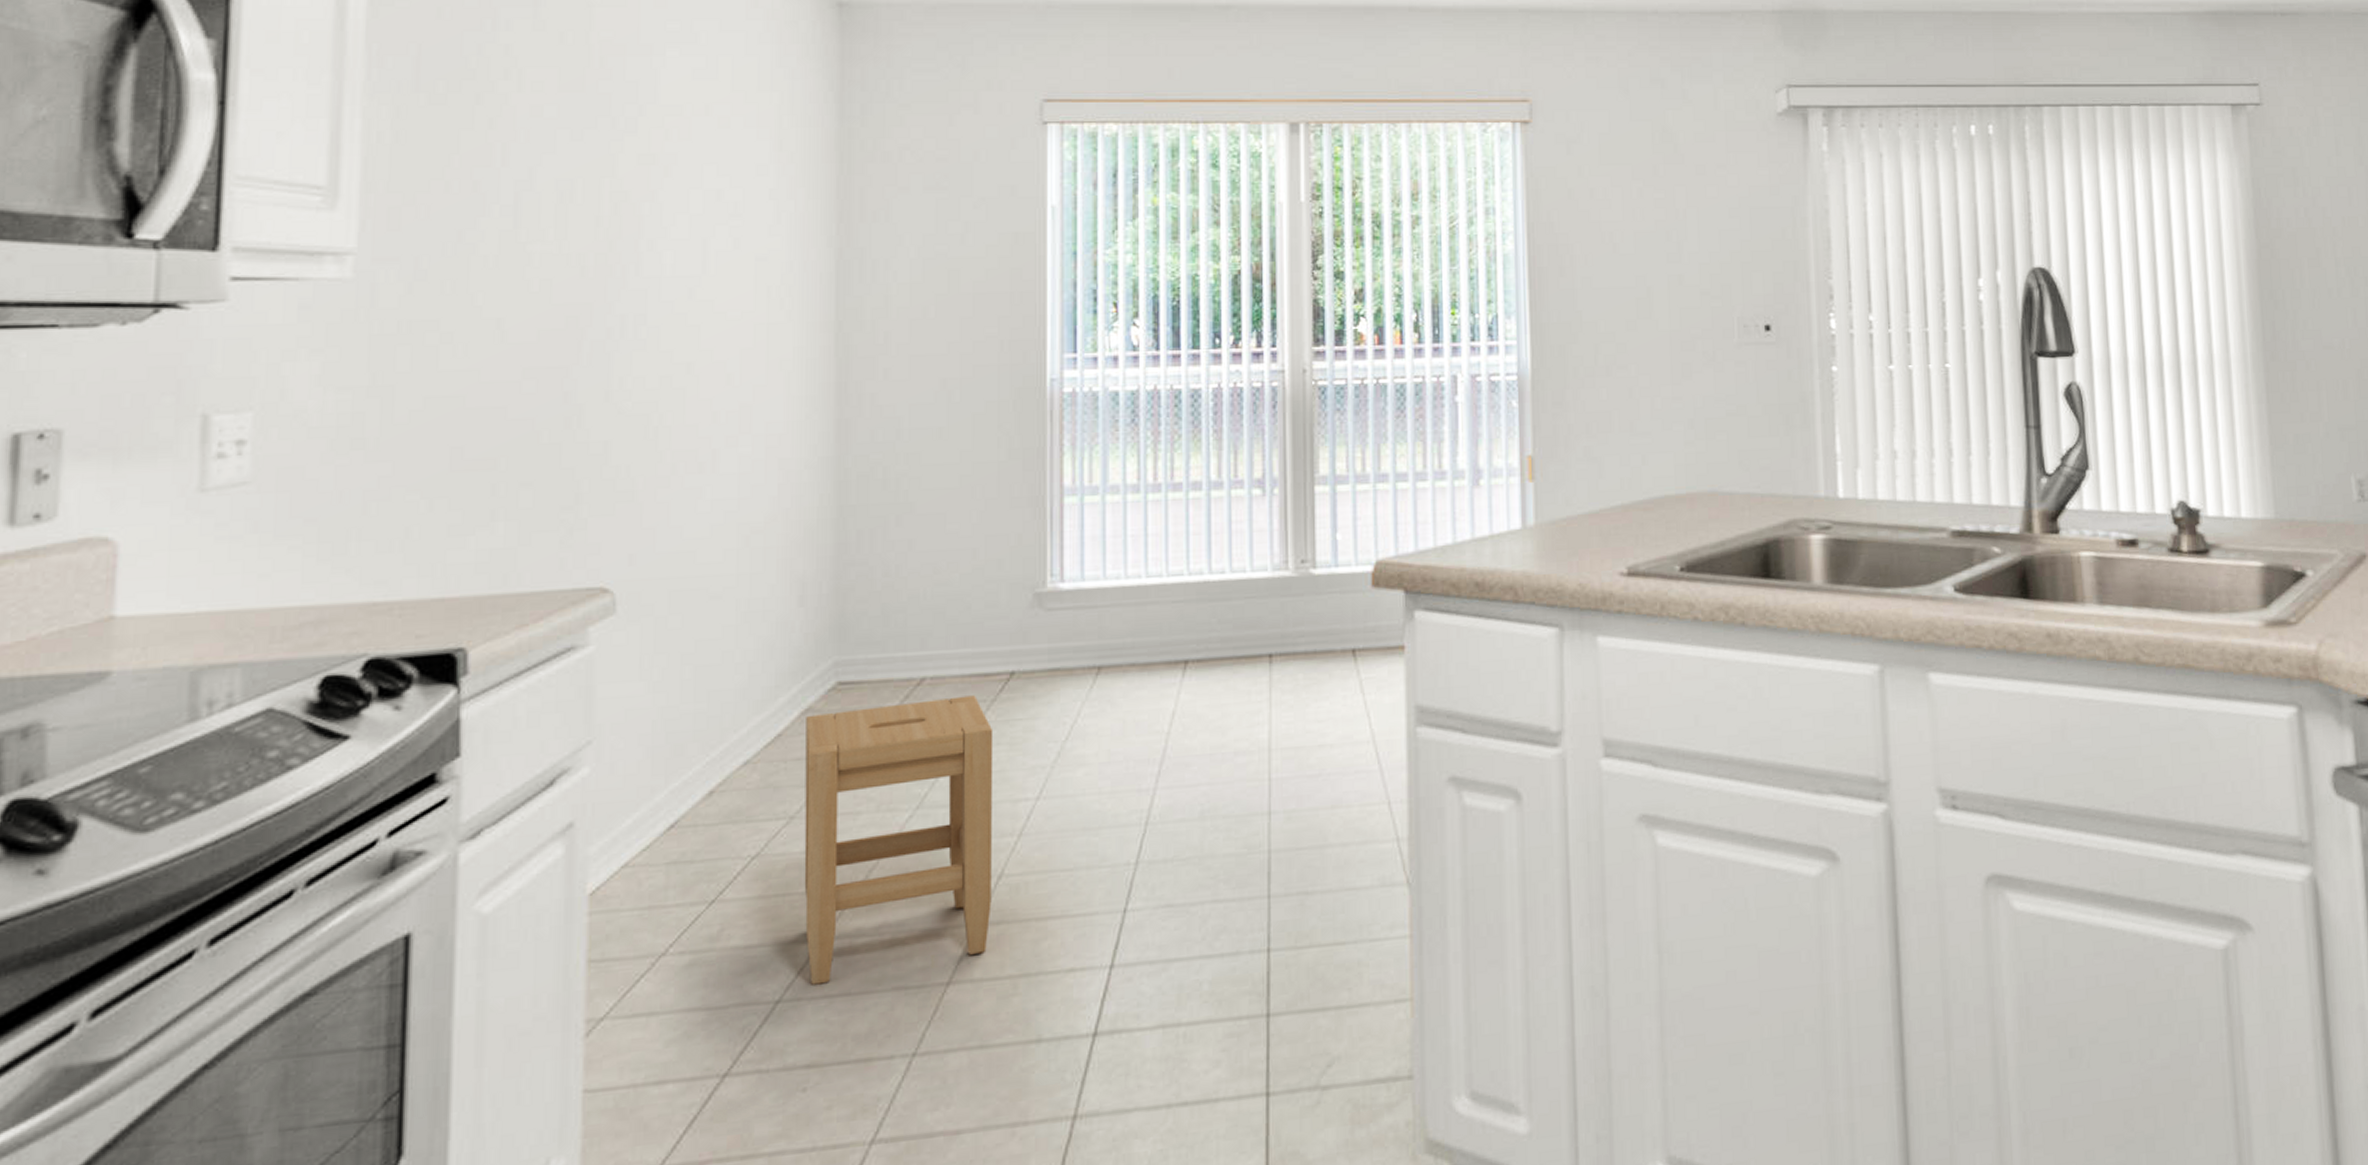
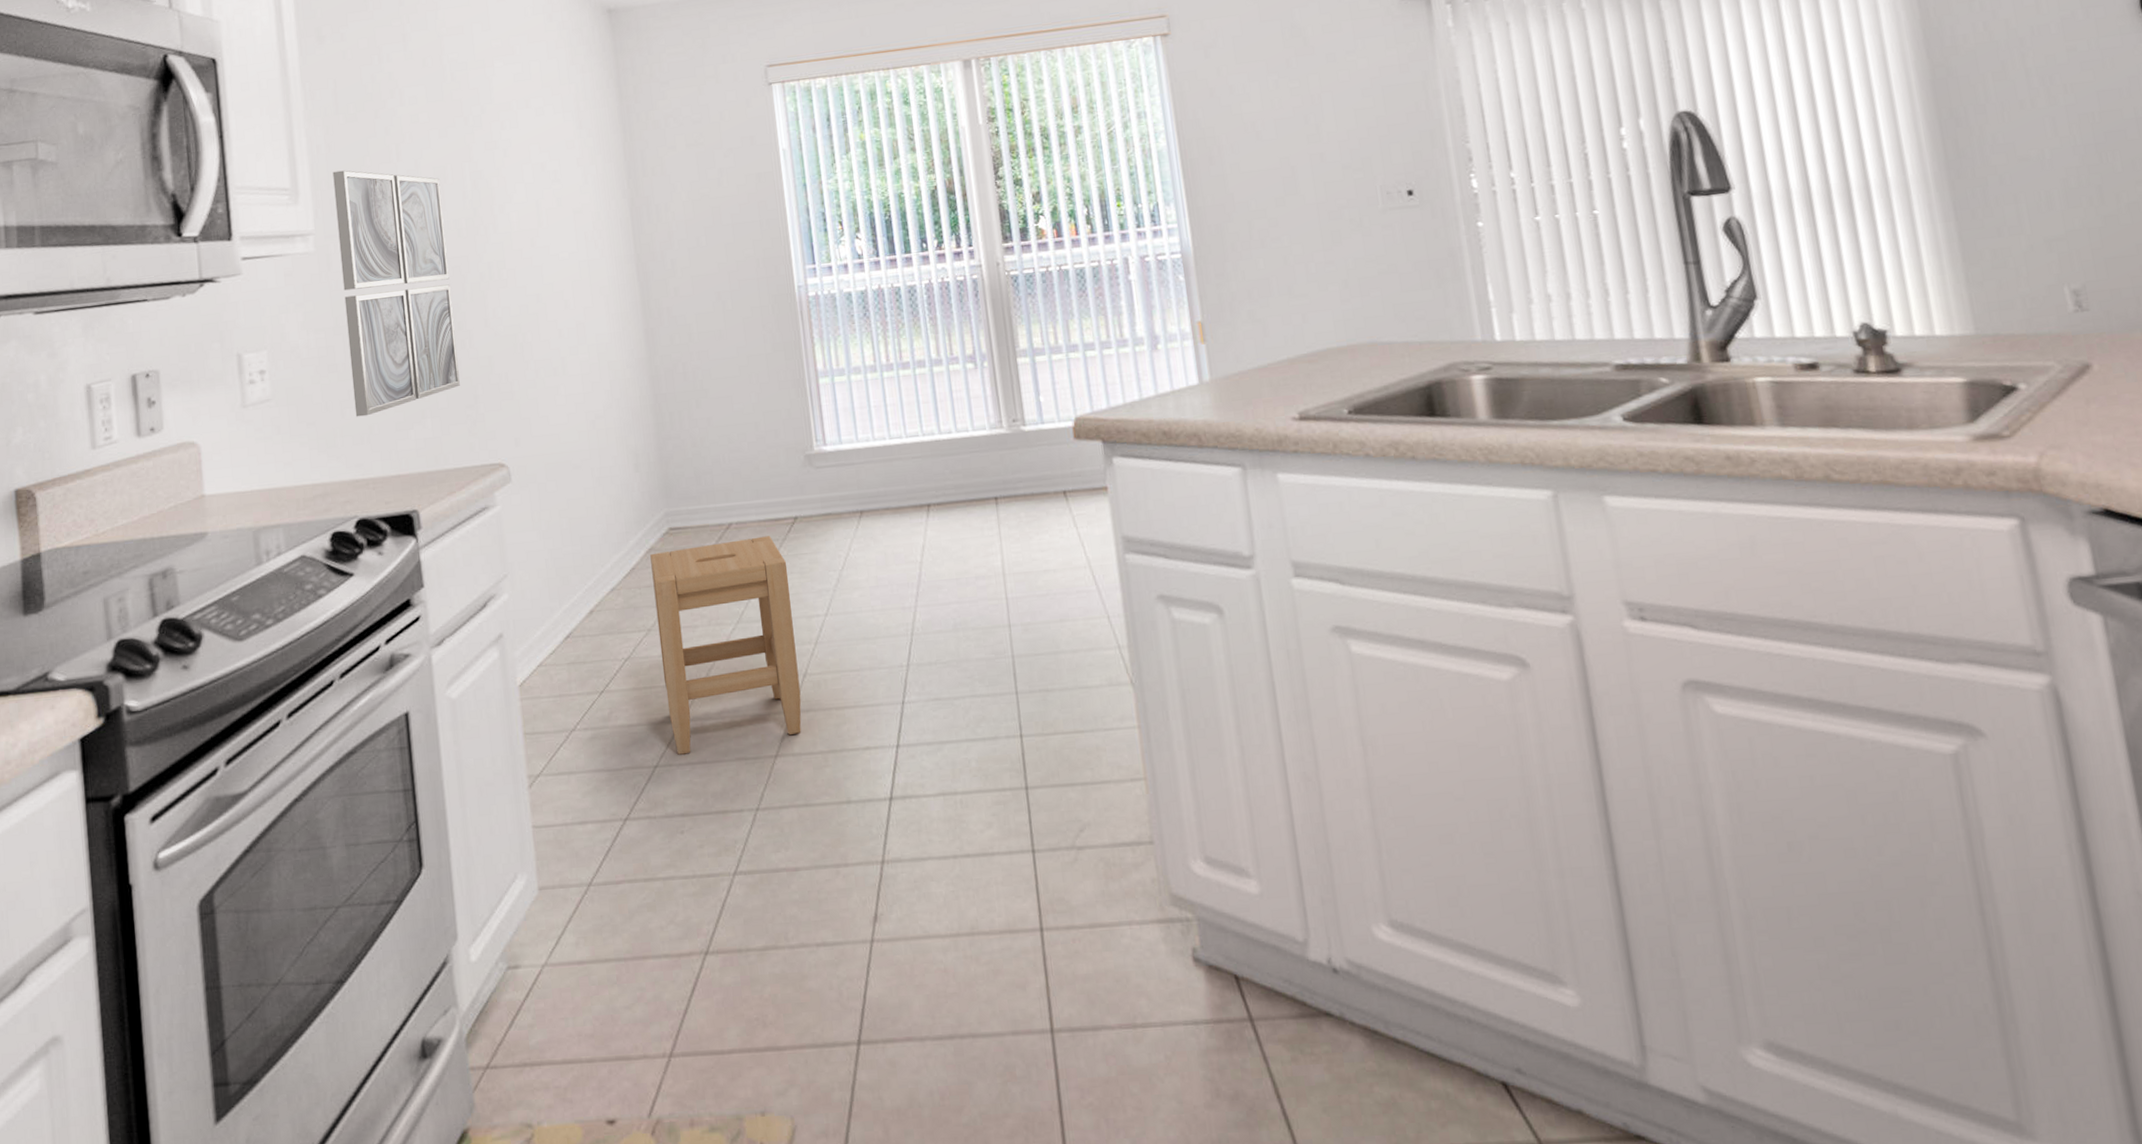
wall art: none [385,170,563,514] -> present [332,170,460,417]

